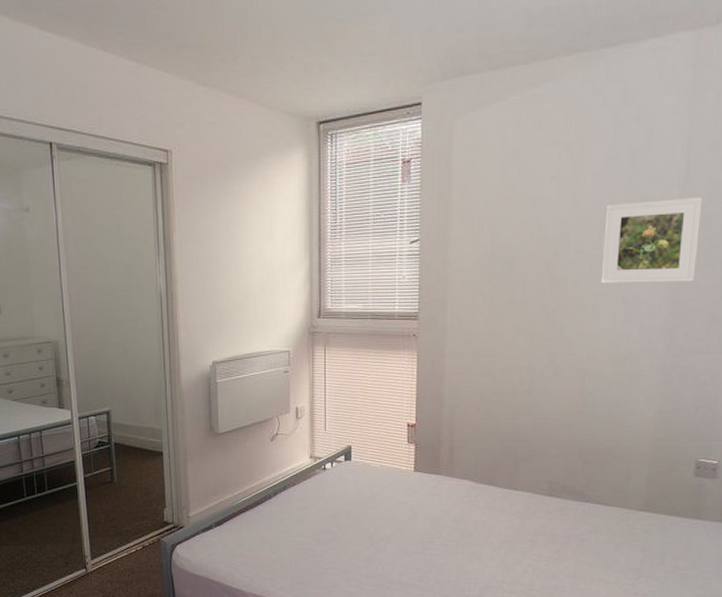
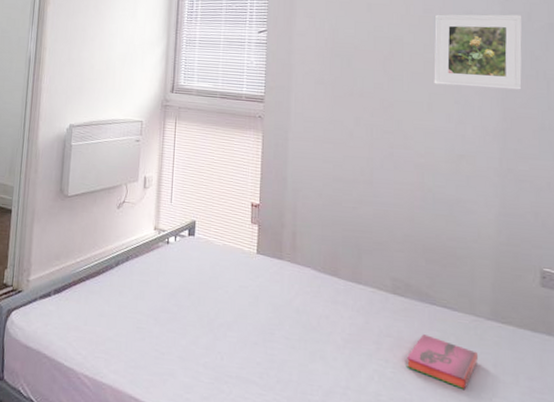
hardback book: none [559,530,629,573] -> present [406,334,479,389]

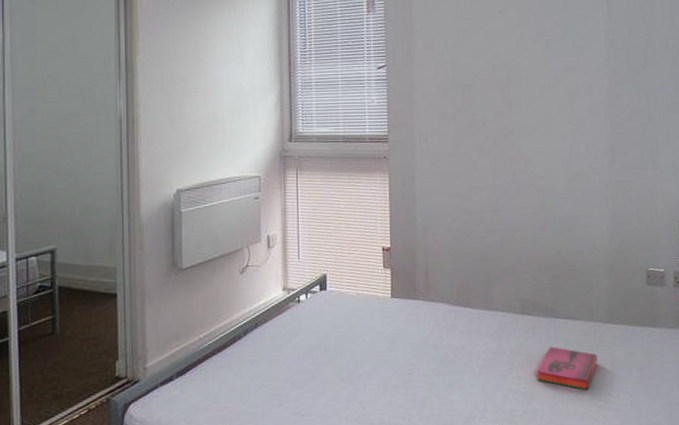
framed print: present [434,14,523,90] -> none [548,33,626,107]

